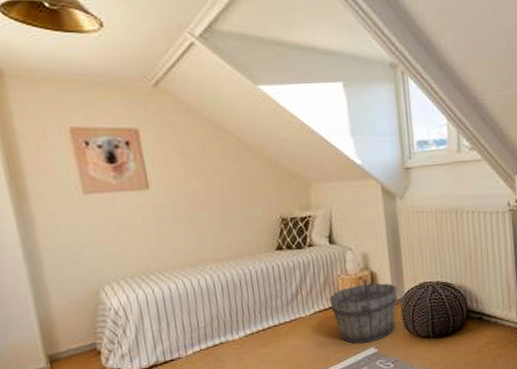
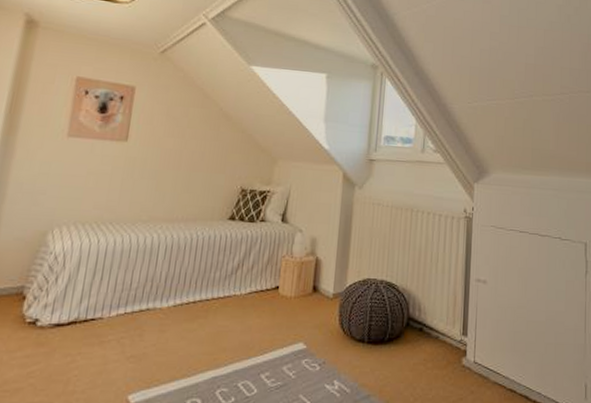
wooden bucket: present [329,277,398,344] -> none [268,261,340,336]

